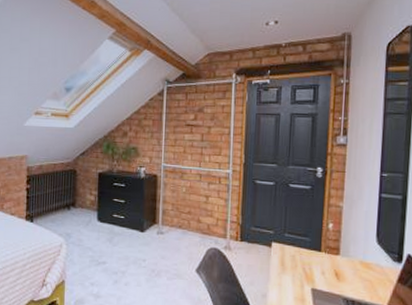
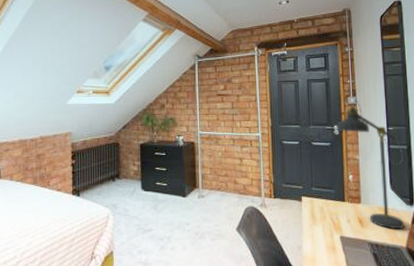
desk lamp: none [319,141,396,287] -> present [336,101,405,230]

